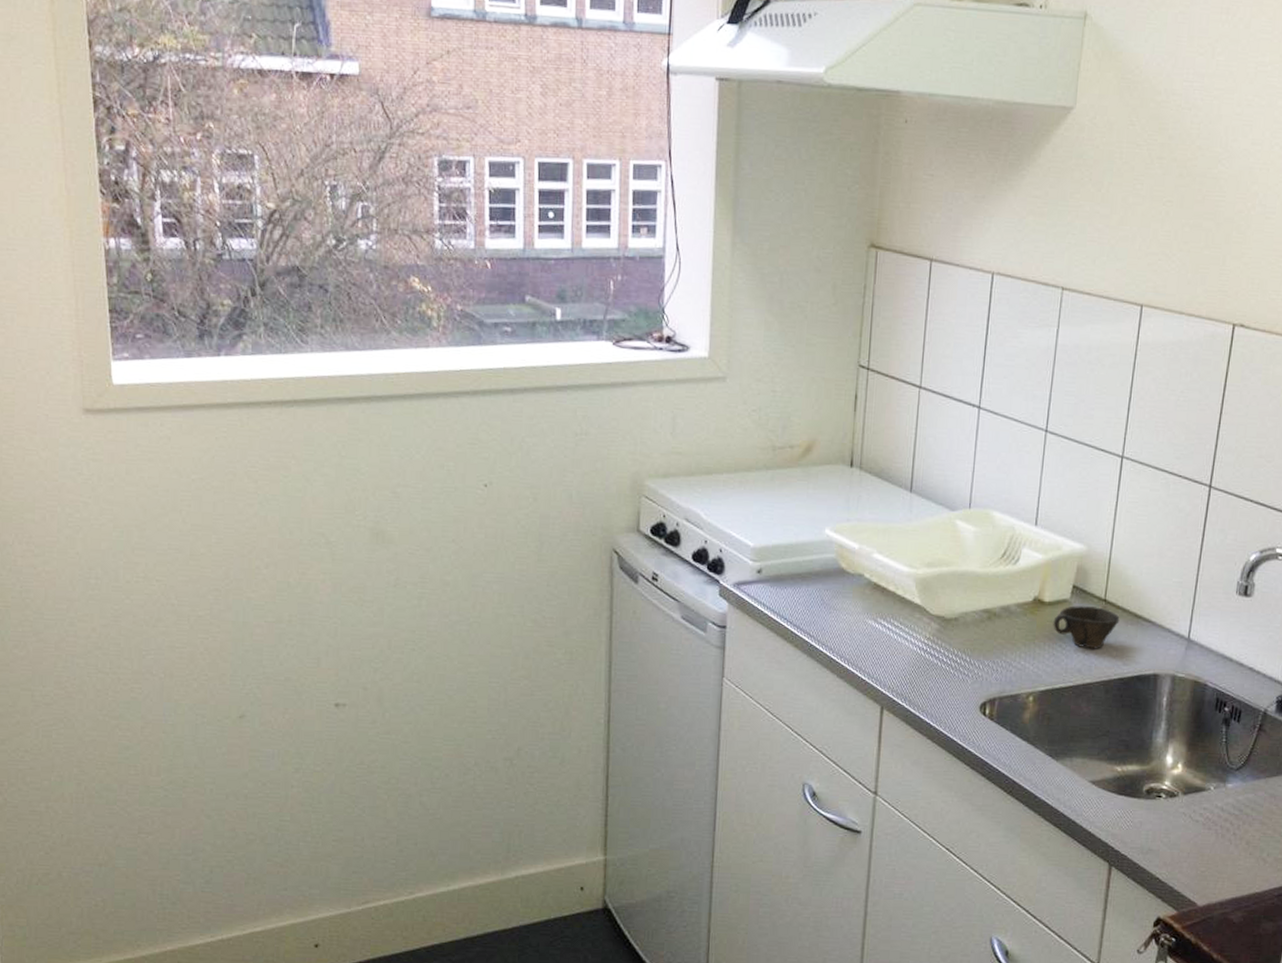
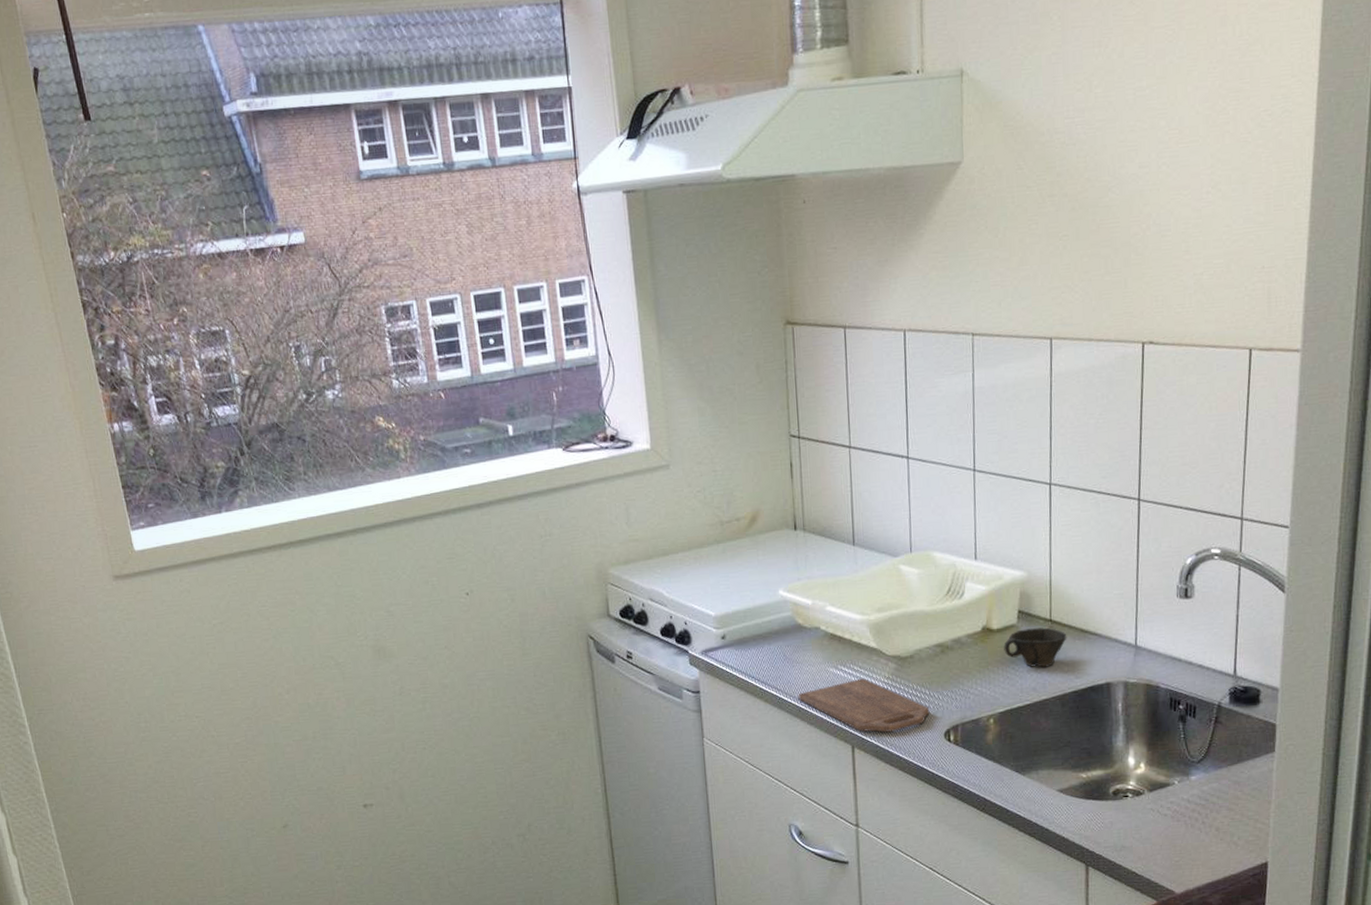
cutting board: none [831,635,968,697] -> present [798,678,930,733]

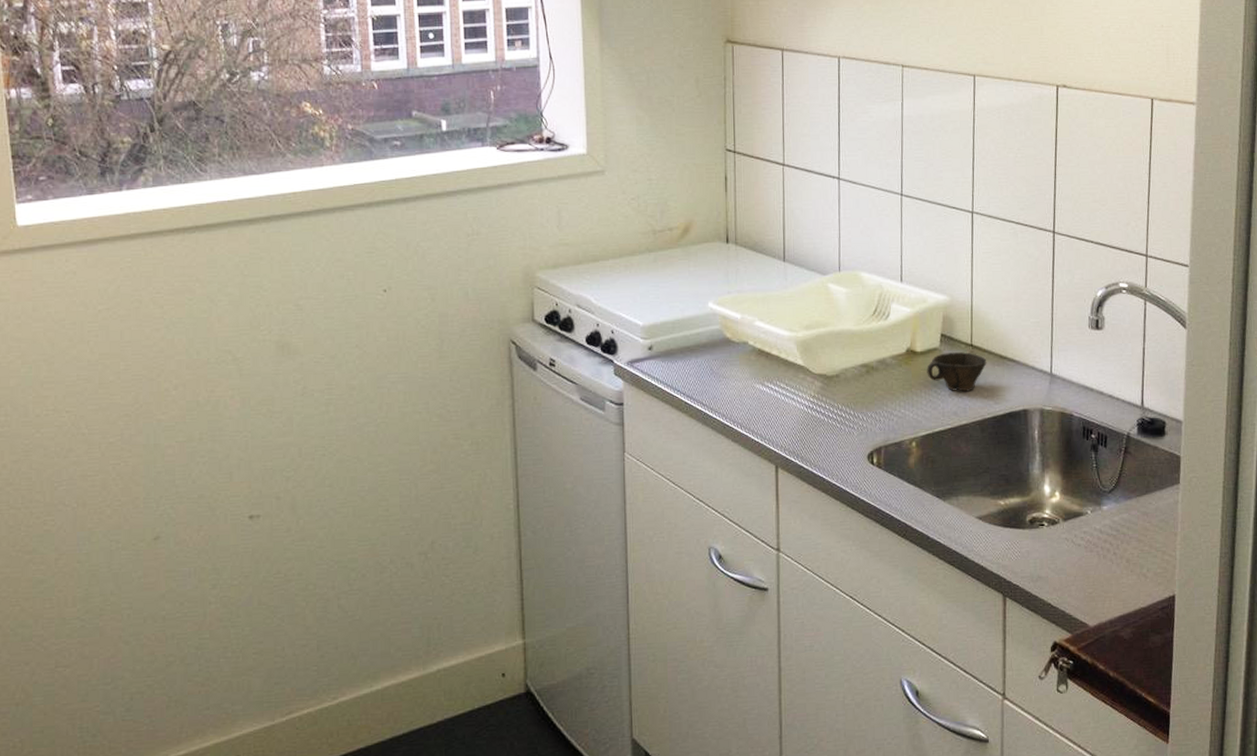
cutting board: present [798,678,930,733] -> none [723,396,854,453]

